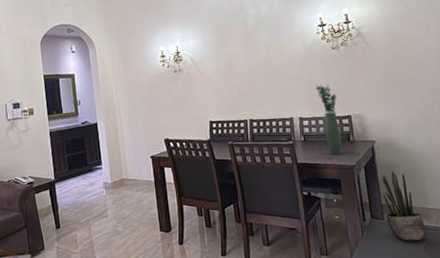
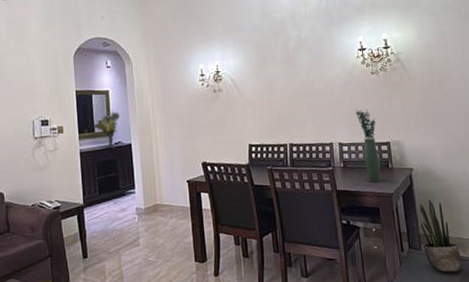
bouquet: none [61,93,85,128] -> present [93,111,119,149]

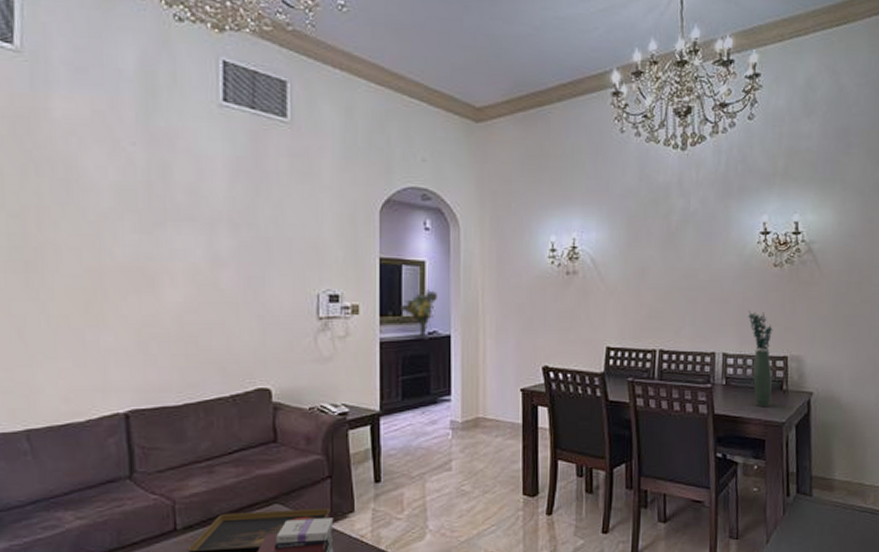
potted plant: present [420,200,462,272] -> none [814,434,860,525]

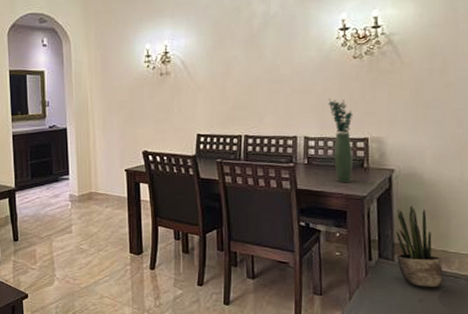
bouquet: present [400,290,437,340] -> none [27,93,55,132]
potted plant: none [814,434,860,525] -> present [396,206,444,287]

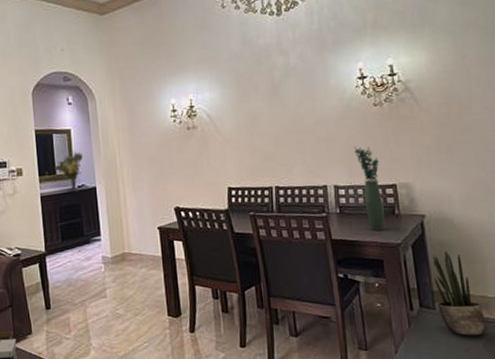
bouquet: none [27,93,55,132] -> present [54,152,83,192]

